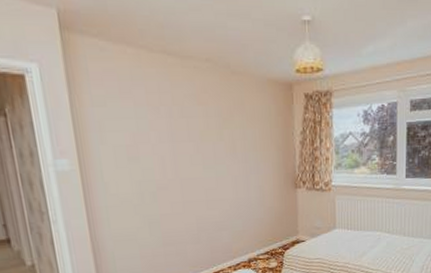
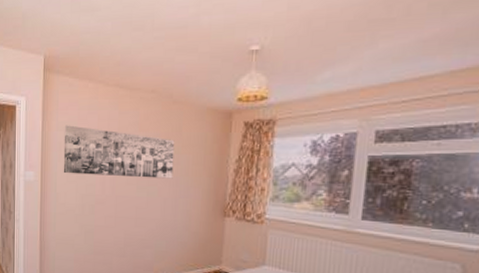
wall art: none [101,99,241,159] -> present [63,125,175,179]

